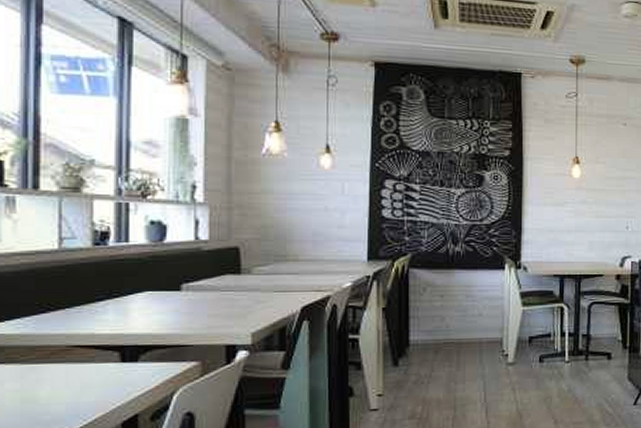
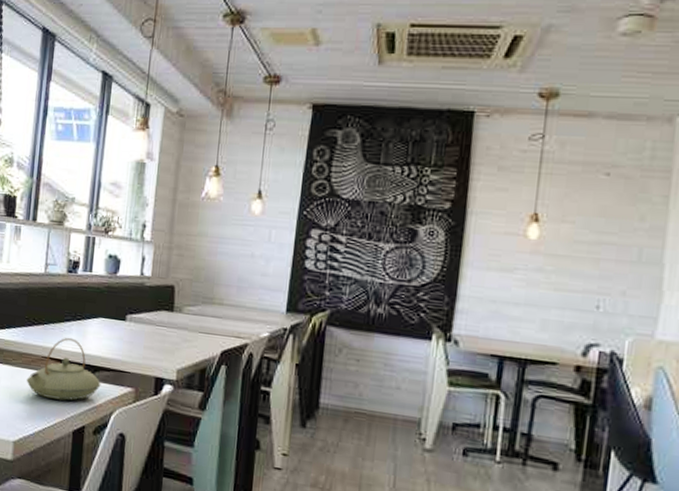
teapot: none [45,318,155,393] -> present [26,337,101,401]

